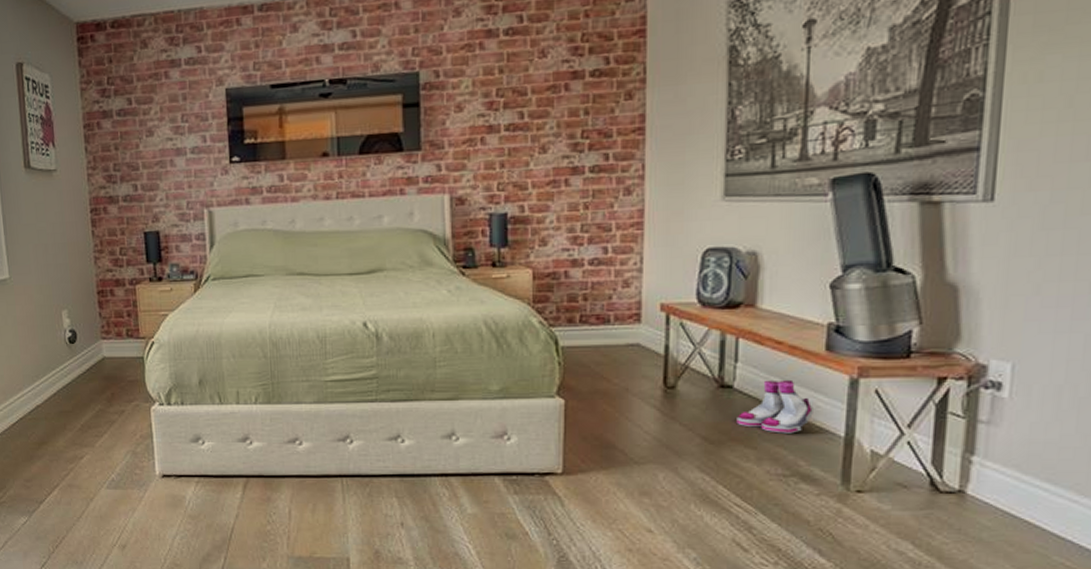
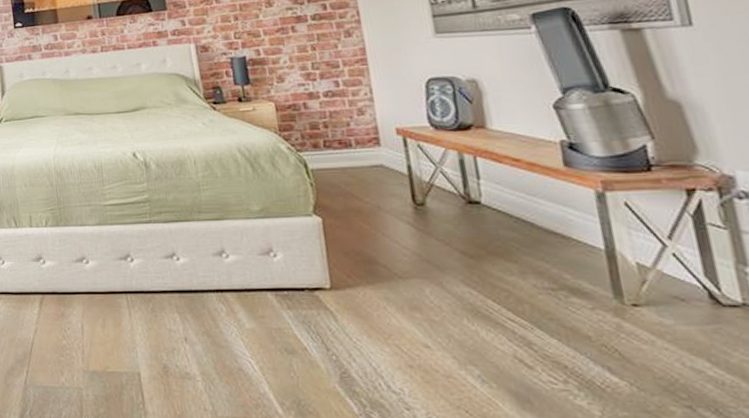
boots: present [736,379,813,434] -> none [491,194,567,247]

